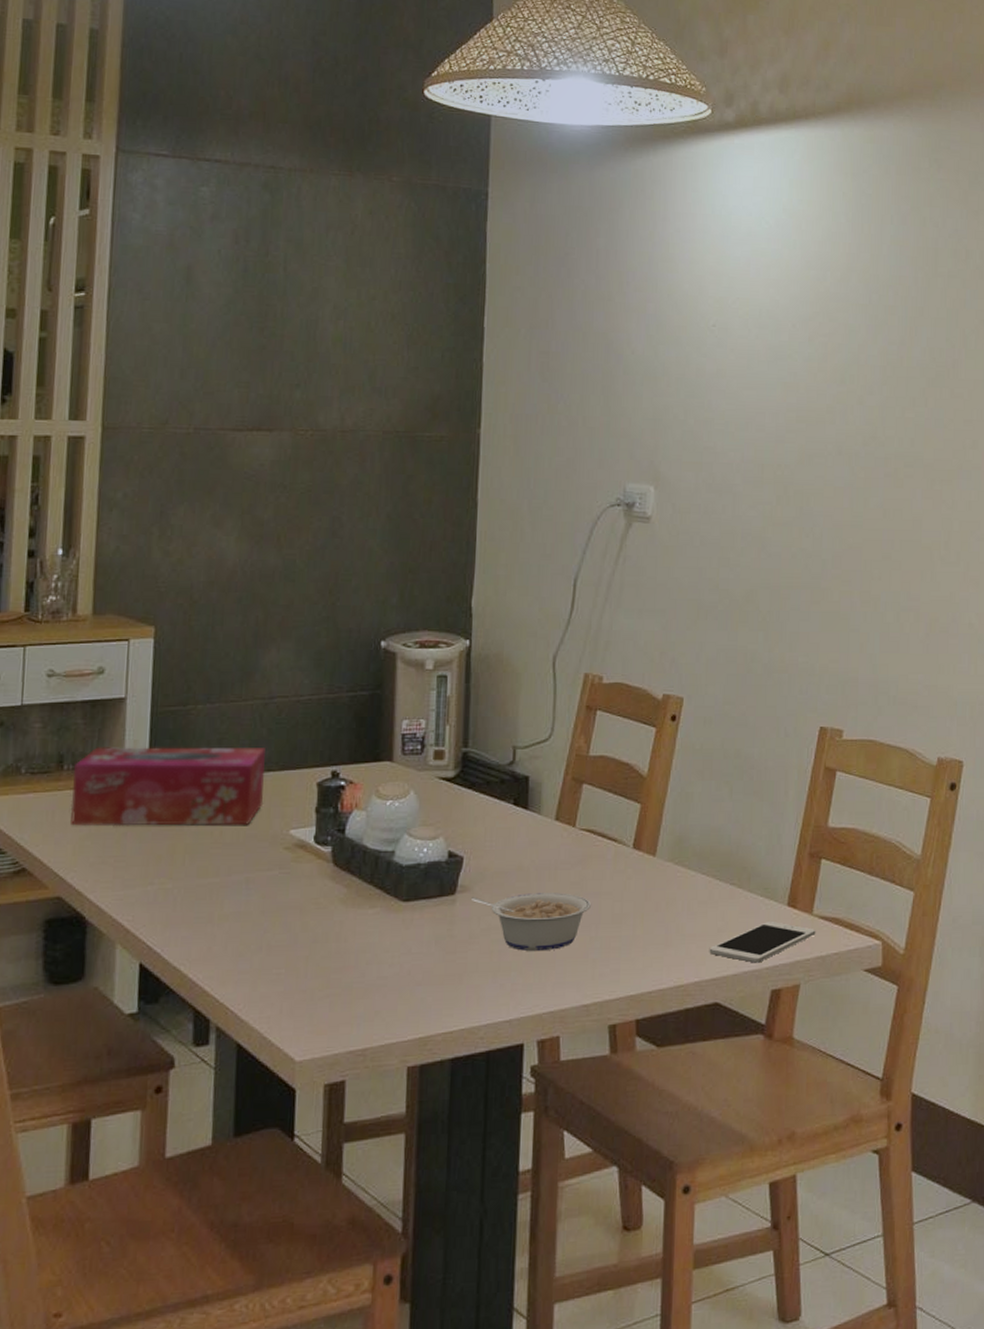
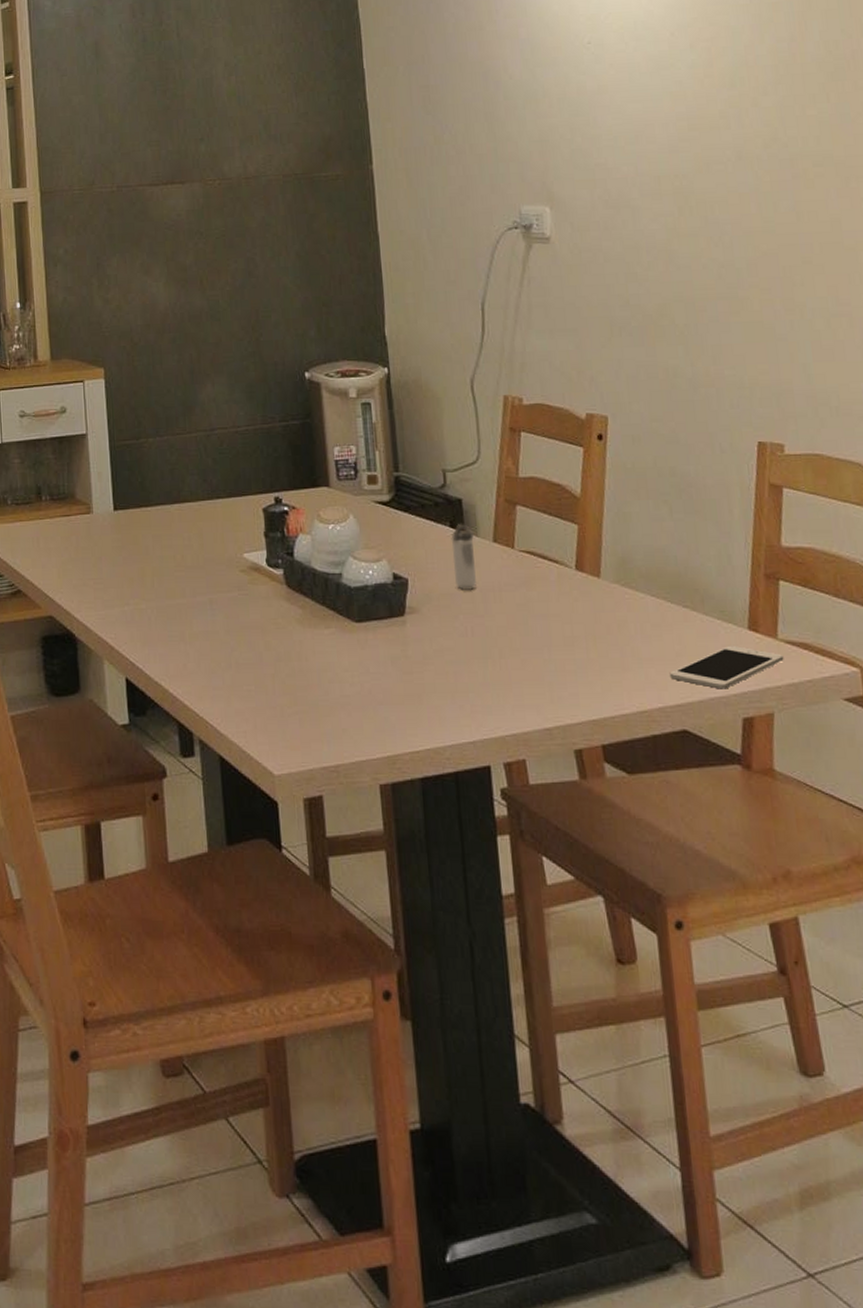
tissue box: present [70,747,265,827] -> none [51,477,216,552]
legume: present [472,892,592,952] -> none [421,614,541,673]
shaker: none [511,800,536,870] -> present [451,523,477,591]

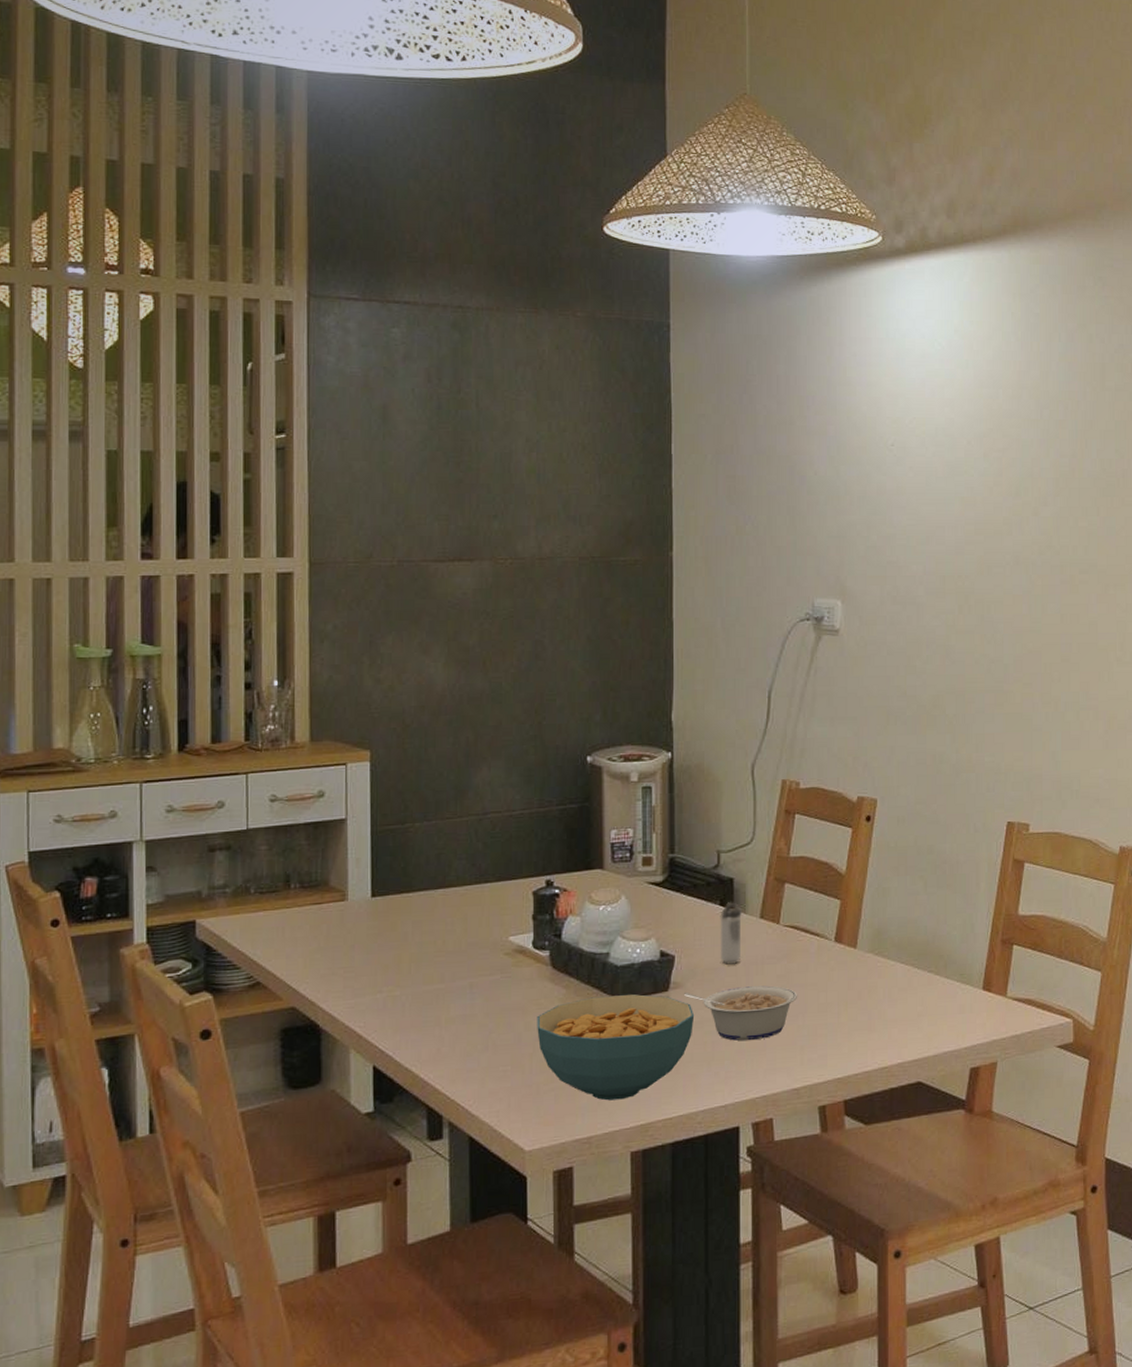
cereal bowl: none [276,617,434,728] -> present [537,993,695,1101]
legume: none [421,614,541,673] -> present [684,985,798,1041]
cell phone: present [669,645,784,689] -> none [910,1004,1010,1044]

